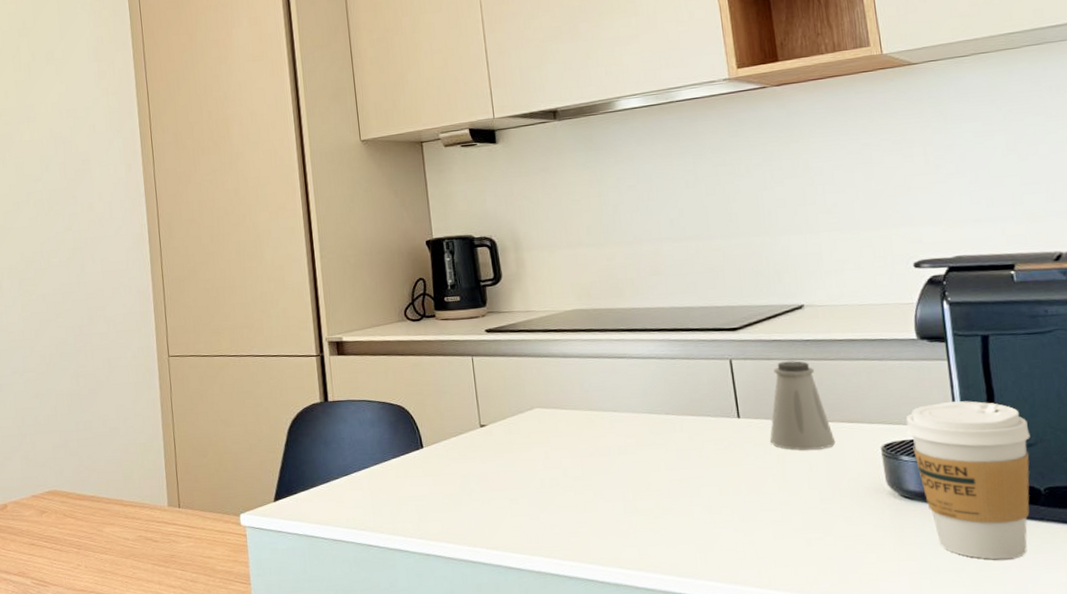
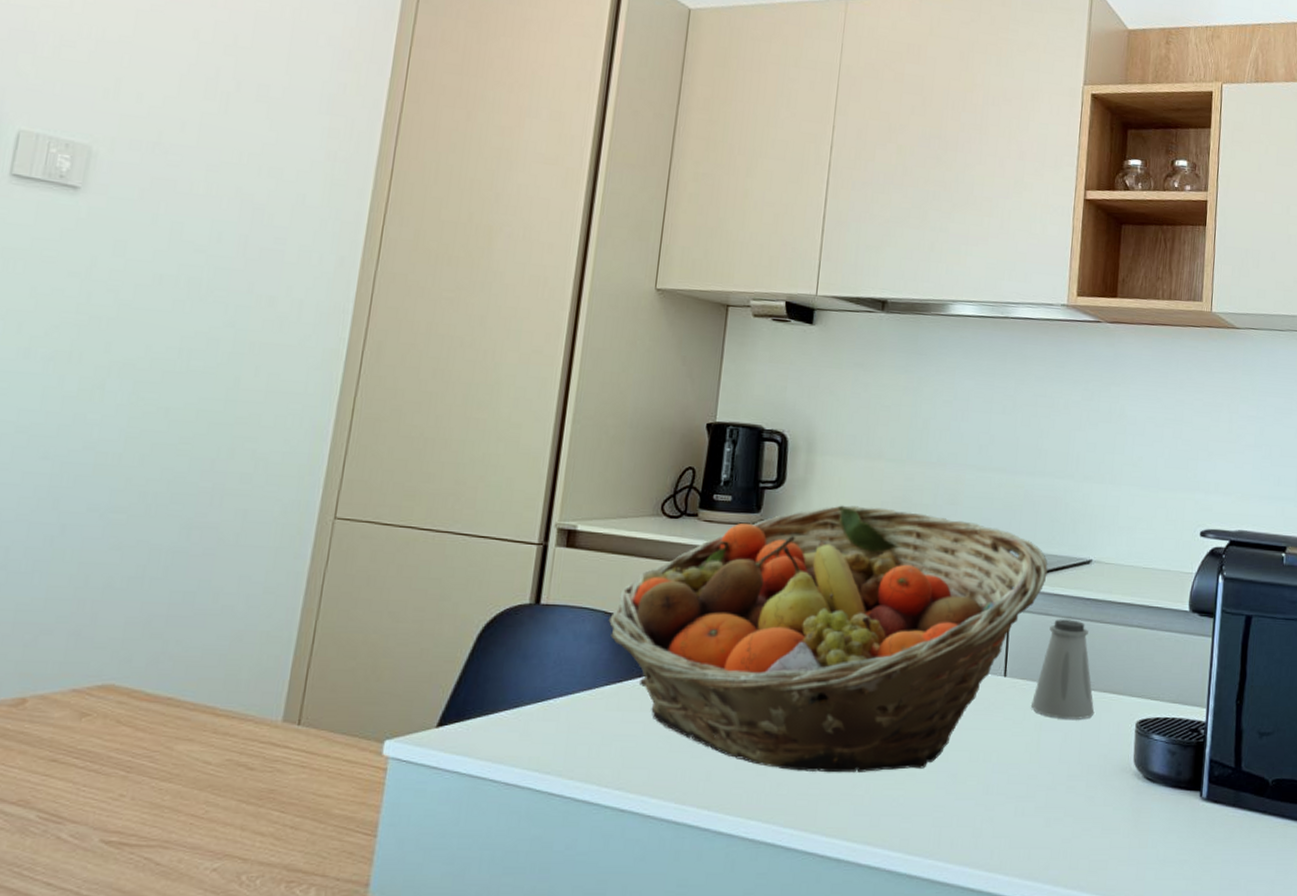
fruit basket: none [383,287,761,514] -> present [608,505,1048,773]
coffee cup: present [906,401,1030,560] -> none [1163,681,1270,853]

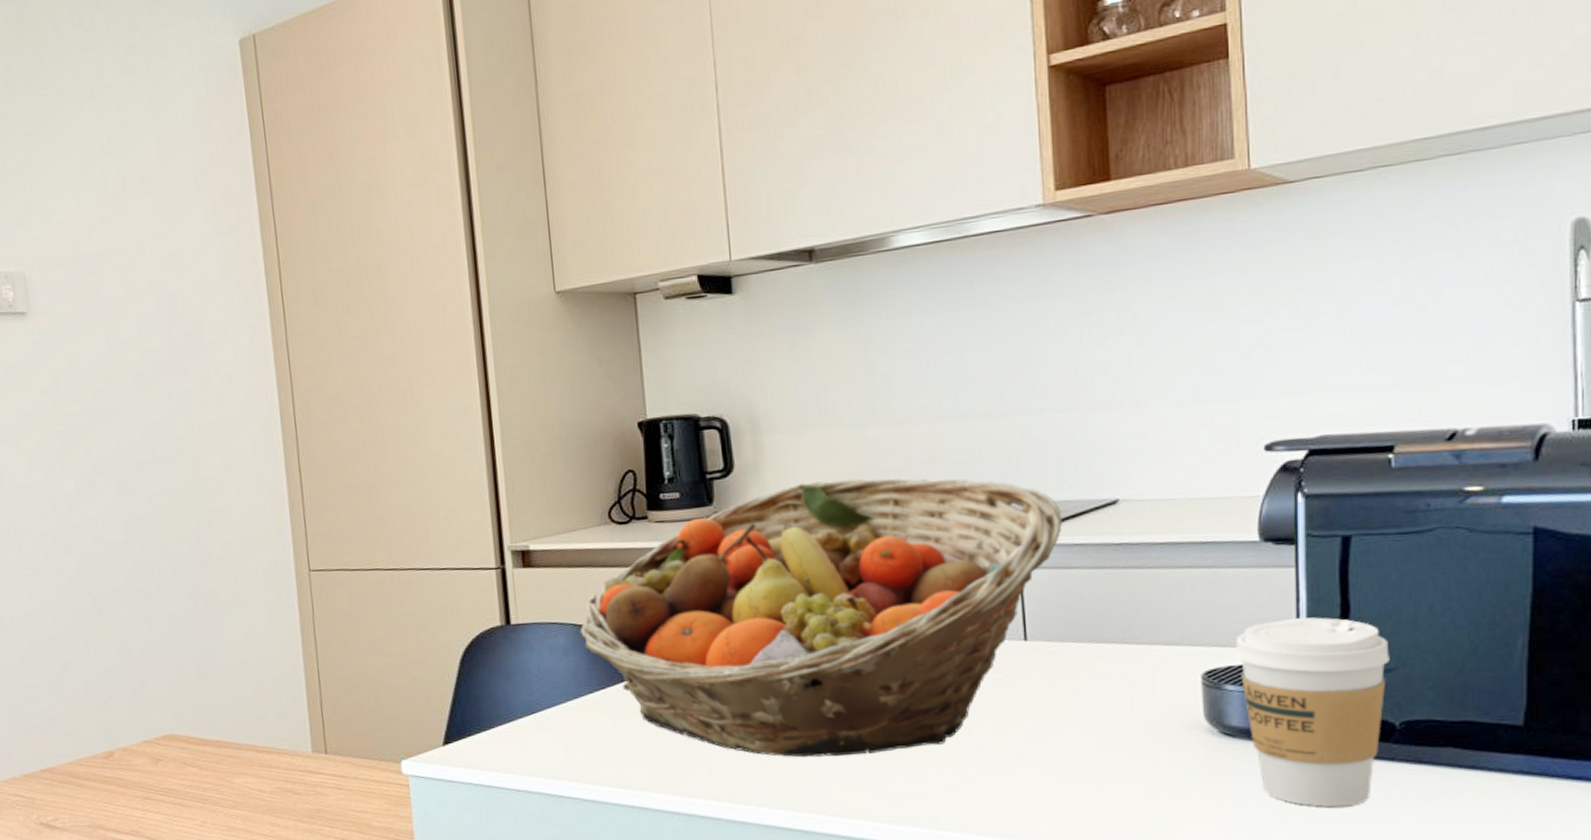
saltshaker: present [1031,619,1095,719] -> none [1063,569,1145,679]
coffee cup: none [1163,681,1270,853] -> present [1236,617,1390,807]

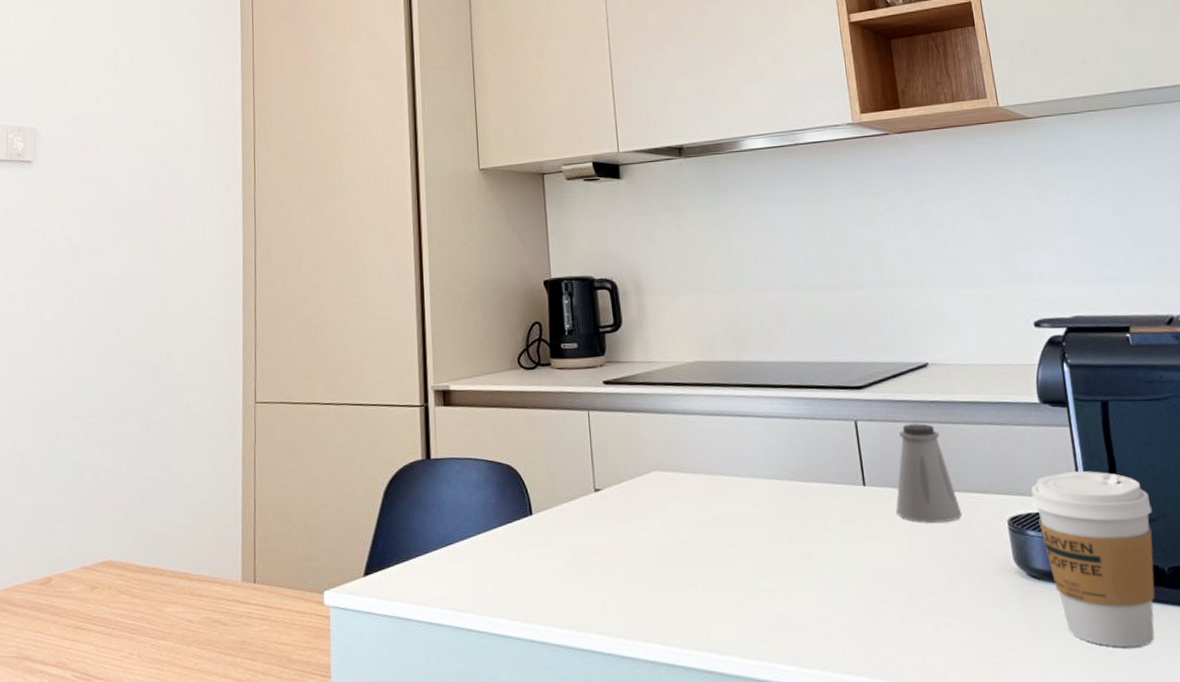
fruit basket: present [579,478,1062,758] -> none [490,337,886,594]
saltshaker: none [1063,569,1145,679] -> present [896,423,962,523]

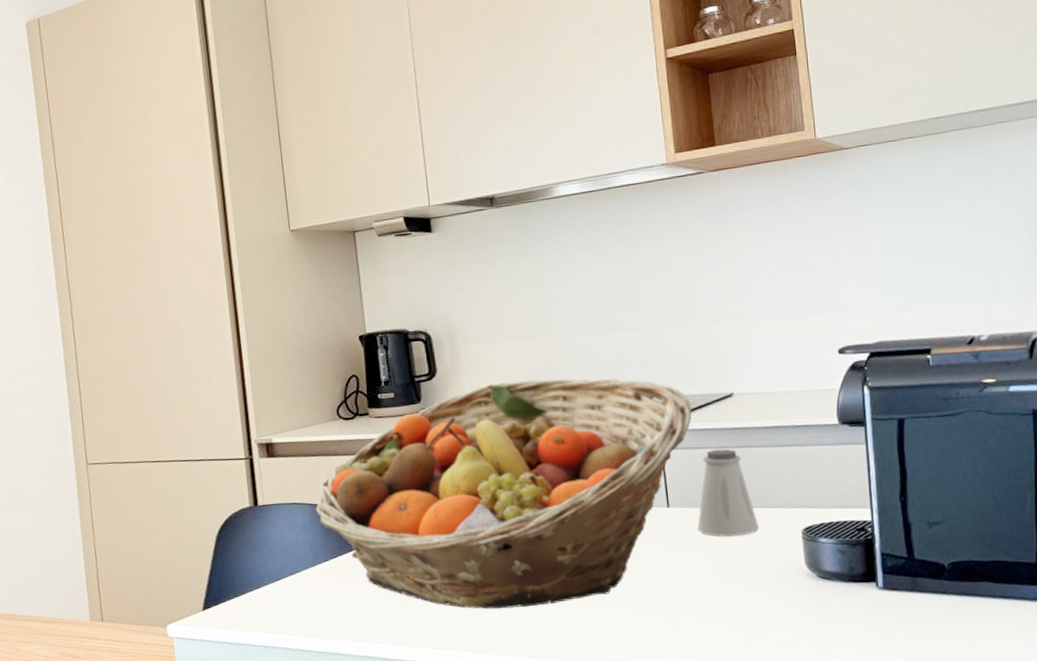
fruit basket: none [490,337,886,594] -> present [315,378,692,609]
coffee cup: present [1031,471,1155,648] -> none [825,482,938,633]

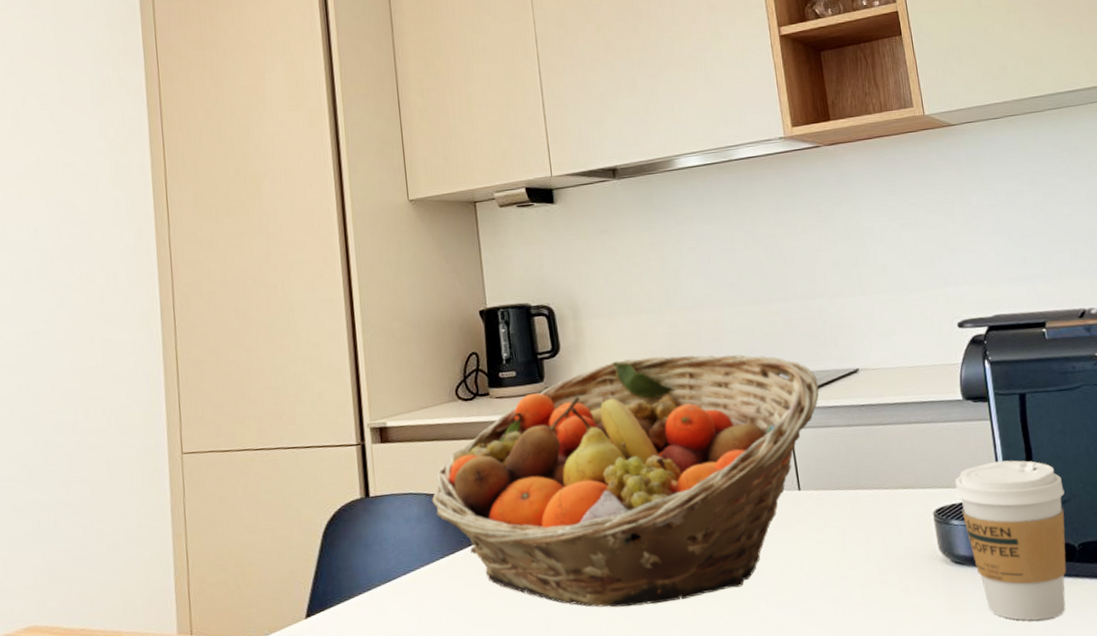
saltshaker: present [698,449,760,536] -> none [830,427,892,520]
coffee cup: none [825,482,938,633] -> present [955,460,1067,621]

